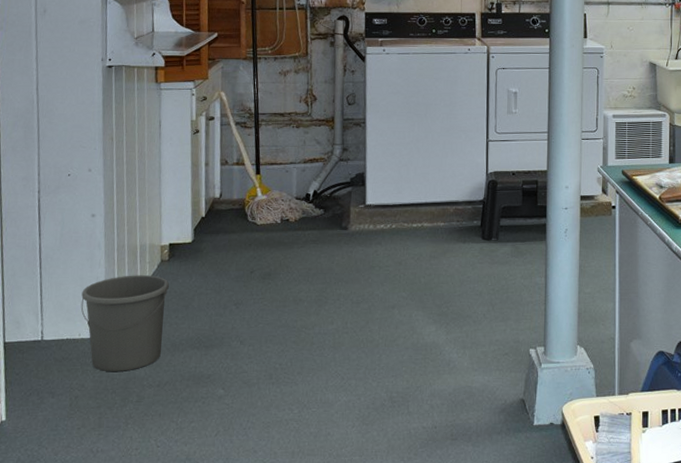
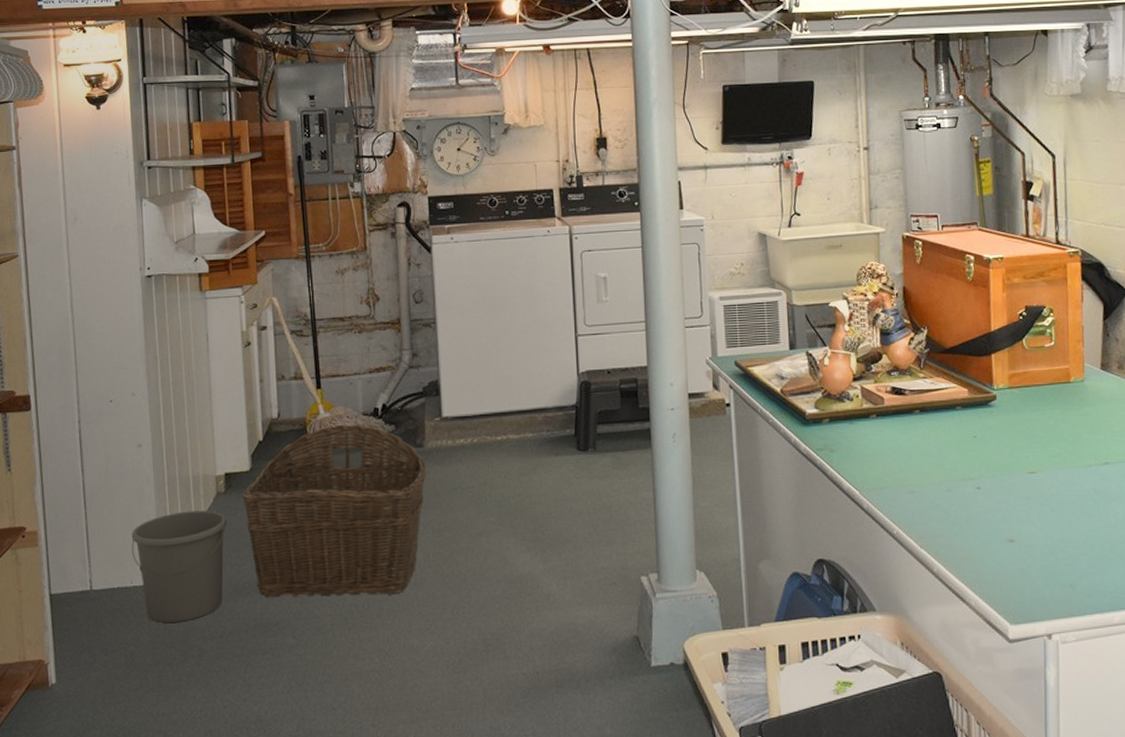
wicker basket: none [183,206,350,356] -> present [241,424,427,598]

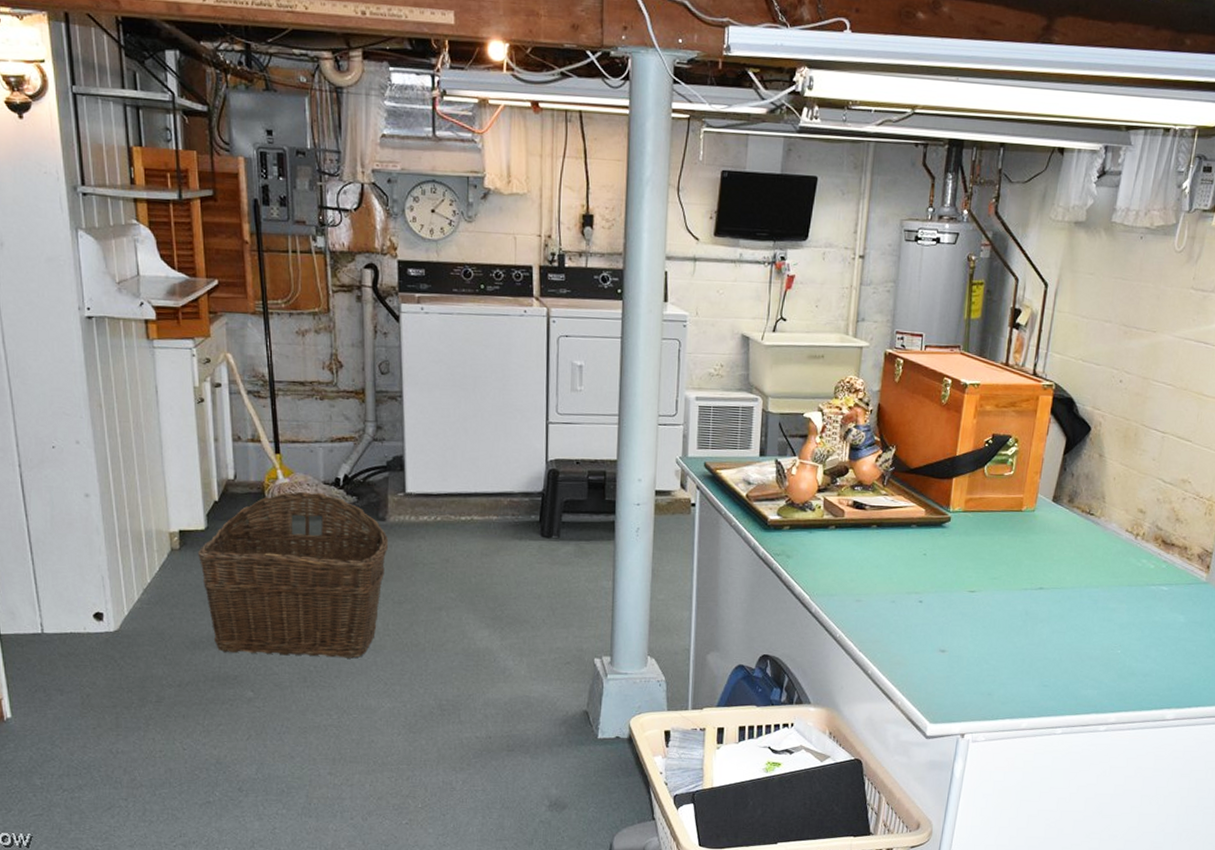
bucket: present [131,510,227,623] -> none [82,564,182,670]

